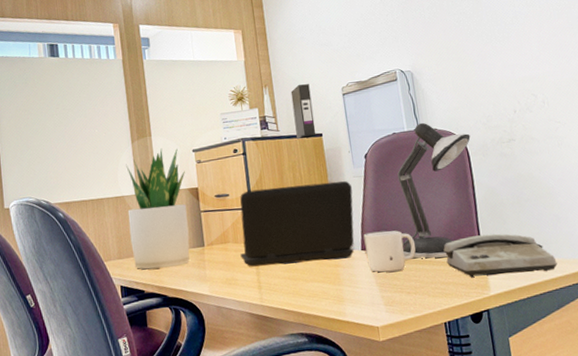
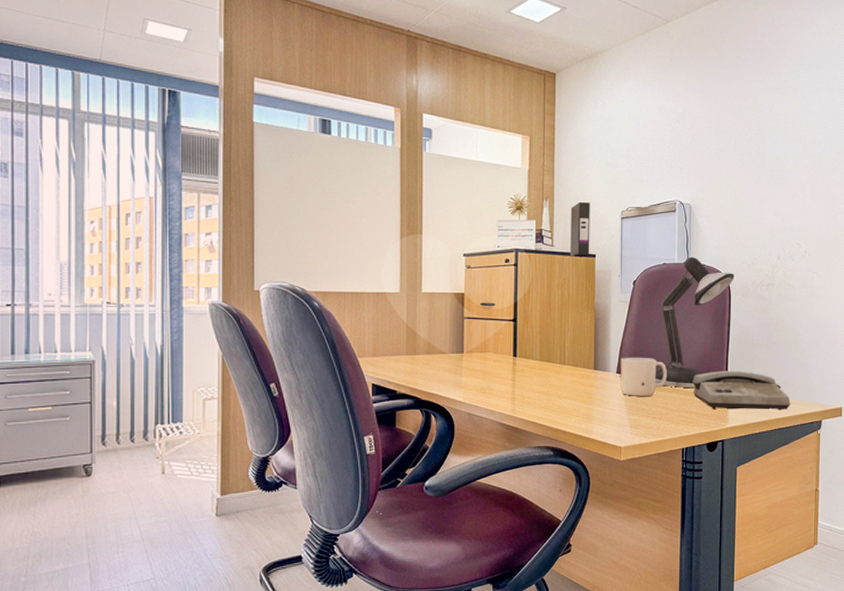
planter: present [126,148,190,270] -> none [388,248,453,371]
laptop: present [240,181,354,267] -> none [498,302,616,380]

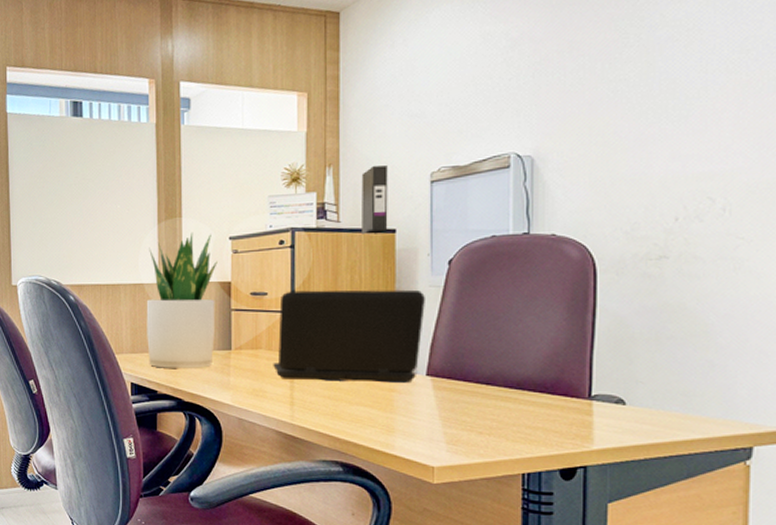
planter: none [388,248,453,371] -> present [146,232,217,370]
laptop: none [498,302,616,380] -> present [273,289,425,383]
desk lamp: present [619,256,735,389] -> none [430,225,603,397]
mug: present [620,357,668,396] -> none [432,355,500,405]
telephone: present [692,371,791,411] -> none [537,375,698,431]

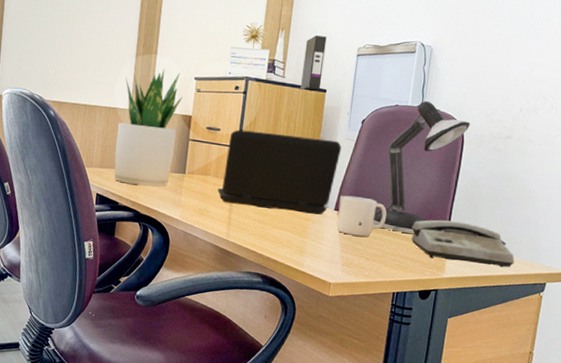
desk lamp: none [430,225,603,397] -> present [337,100,471,235]
mug: none [432,355,500,405] -> present [337,195,387,237]
telephone: none [537,375,698,431] -> present [411,219,515,268]

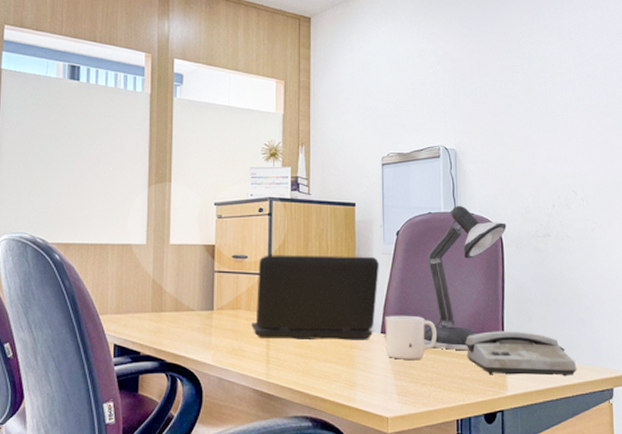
planter: present [114,69,183,187] -> none [132,197,203,330]
binder: present [300,35,327,92] -> none [328,148,349,207]

